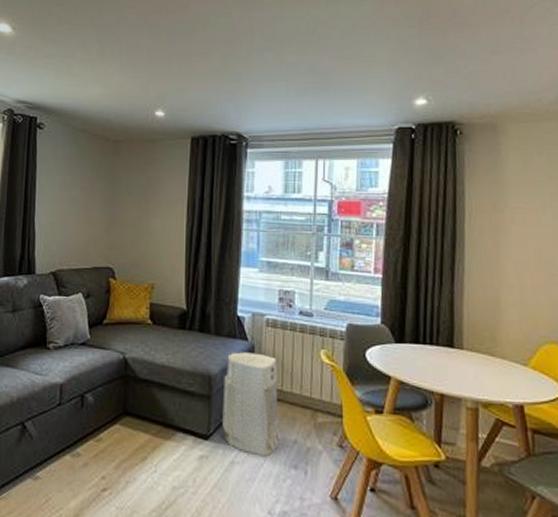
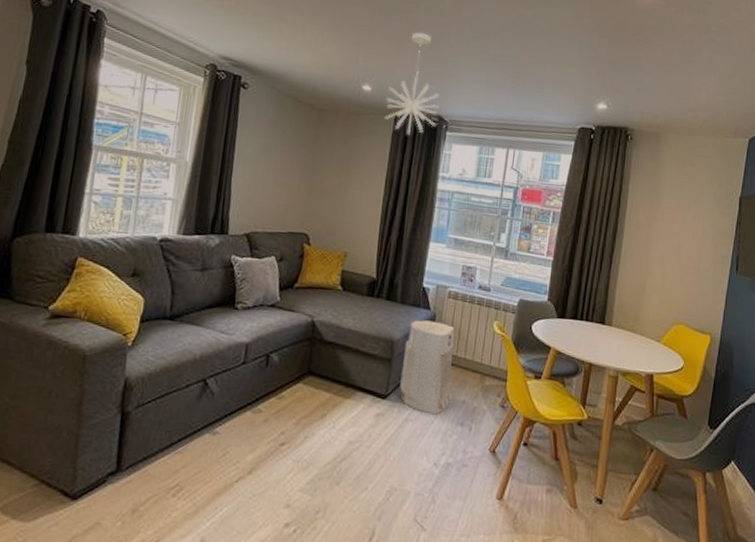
pendant light: none [180,50,238,157] -> present [384,32,440,135]

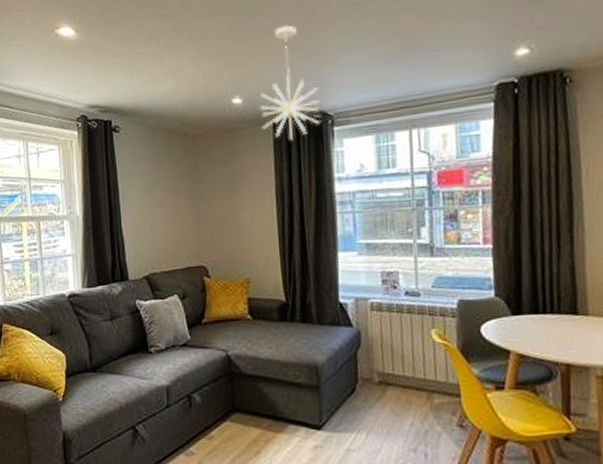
air purifier: present [400,320,455,415] -> none [331,338,396,442]

